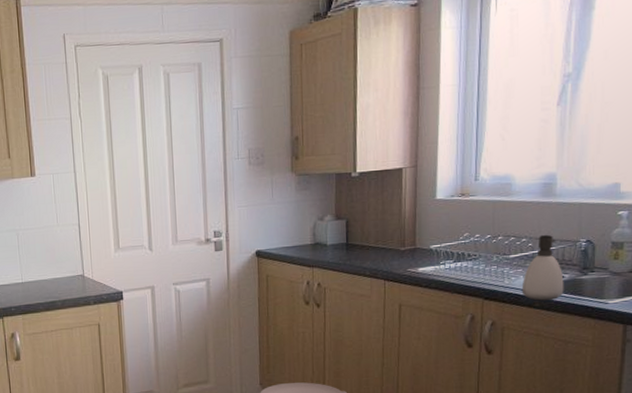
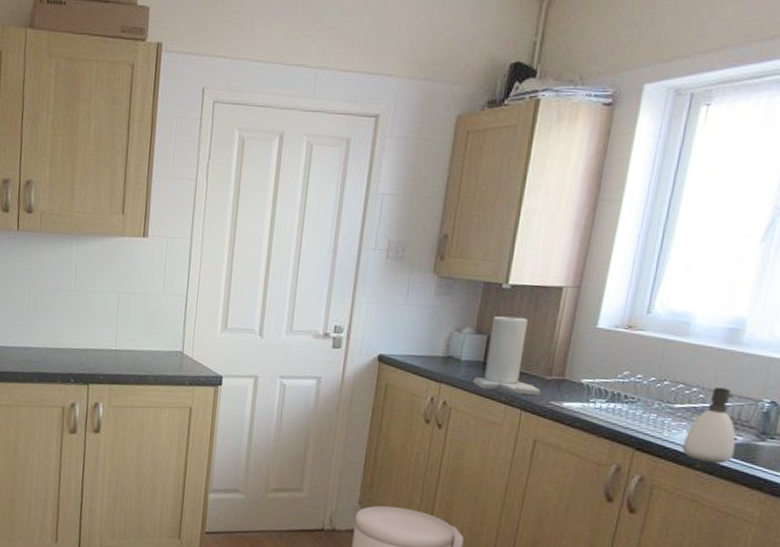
paper towel: none [339,200,399,267] -> present [472,315,541,395]

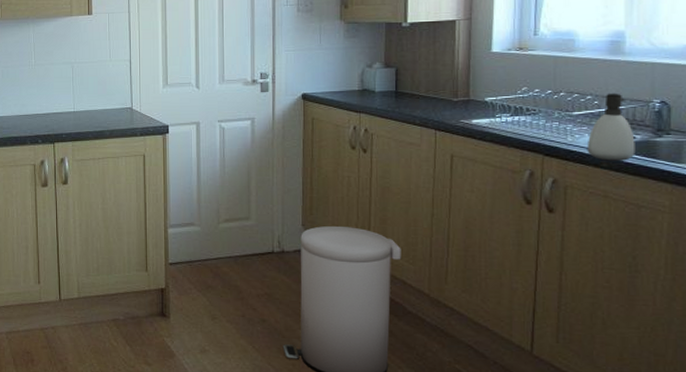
paper towel: present [472,315,541,395] -> none [388,50,451,117]

